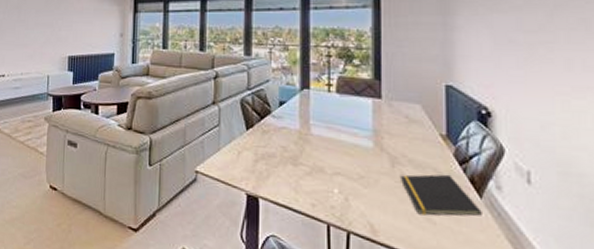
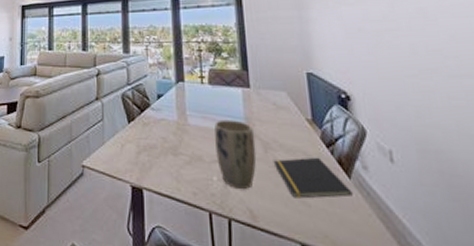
plant pot: none [339,131,383,203] -> present [214,119,257,189]

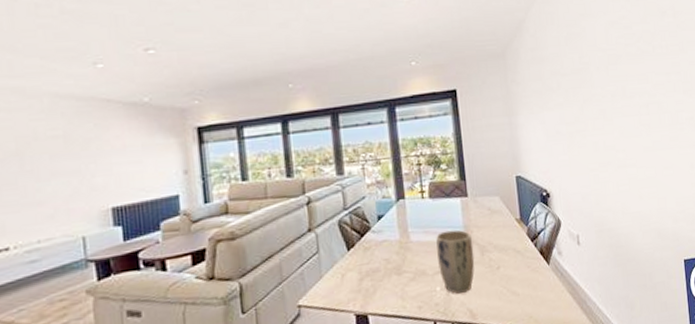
notepad: present [273,157,353,199] -> none [488,251,551,291]

